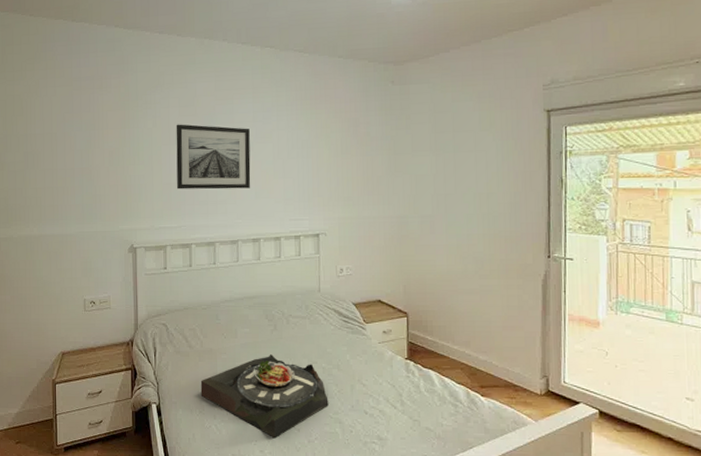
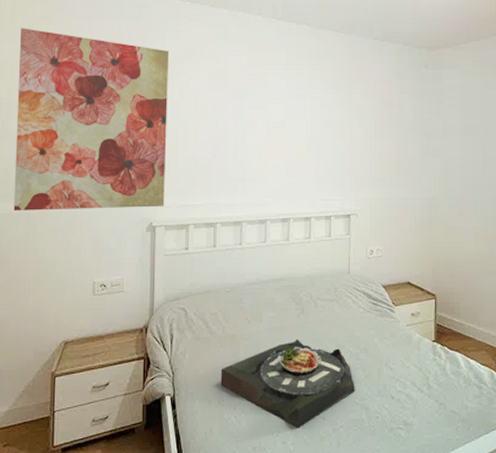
wall art: none [10,68,143,235] -> present [13,28,169,211]
wall art: present [176,124,251,190] -> none [203,97,282,167]

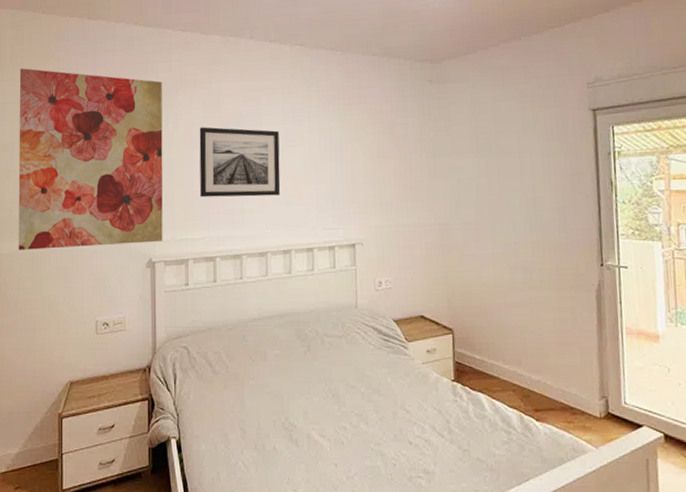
wall art: none [203,97,282,167] -> present [199,127,281,198]
serving tray: present [220,338,355,428] -> none [226,378,369,476]

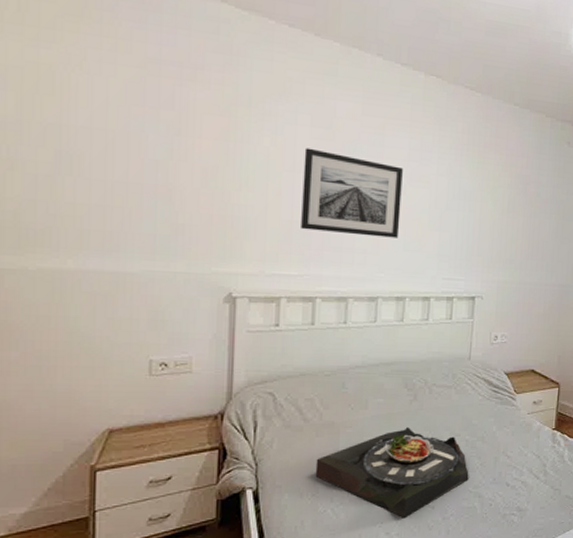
wall art: present [18,68,163,250] -> none [28,21,258,275]
serving tray: none [226,378,369,476] -> present [315,426,469,519]

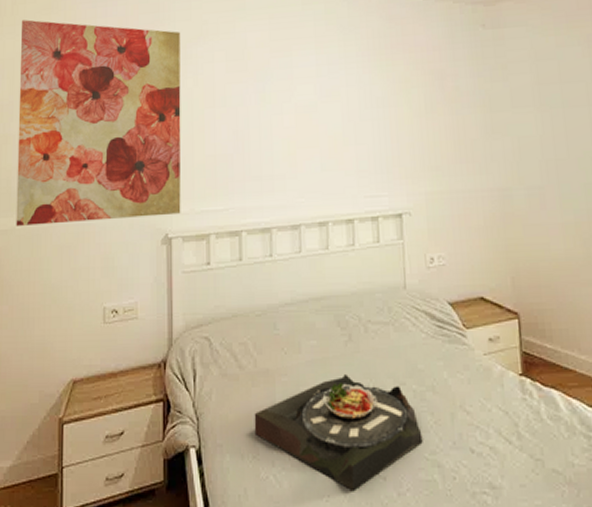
wall art: none [28,21,258,275] -> present [16,19,181,226]
wall art: present [301,148,403,238] -> none [222,82,315,163]

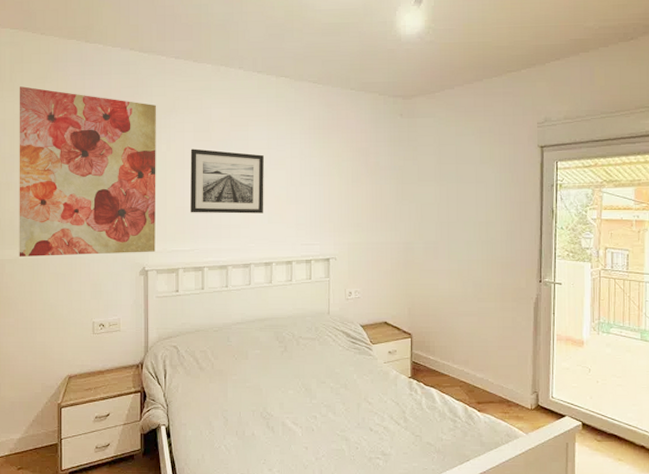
wall art: none [222,82,315,163] -> present [190,148,264,214]
serving tray: present [254,373,423,492] -> none [210,374,336,457]

